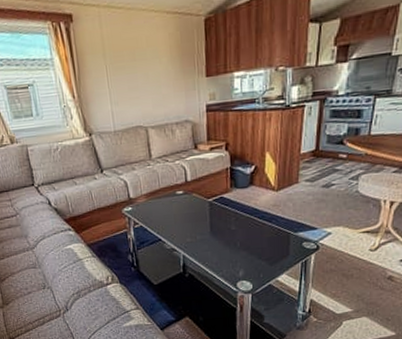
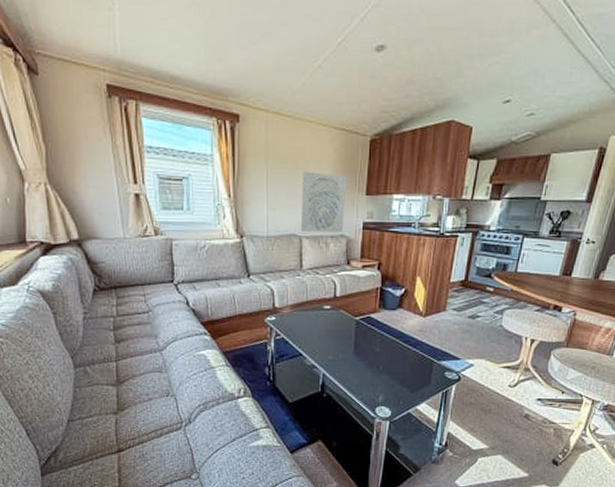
wall art: none [141,60,187,122] -> present [300,170,347,232]

